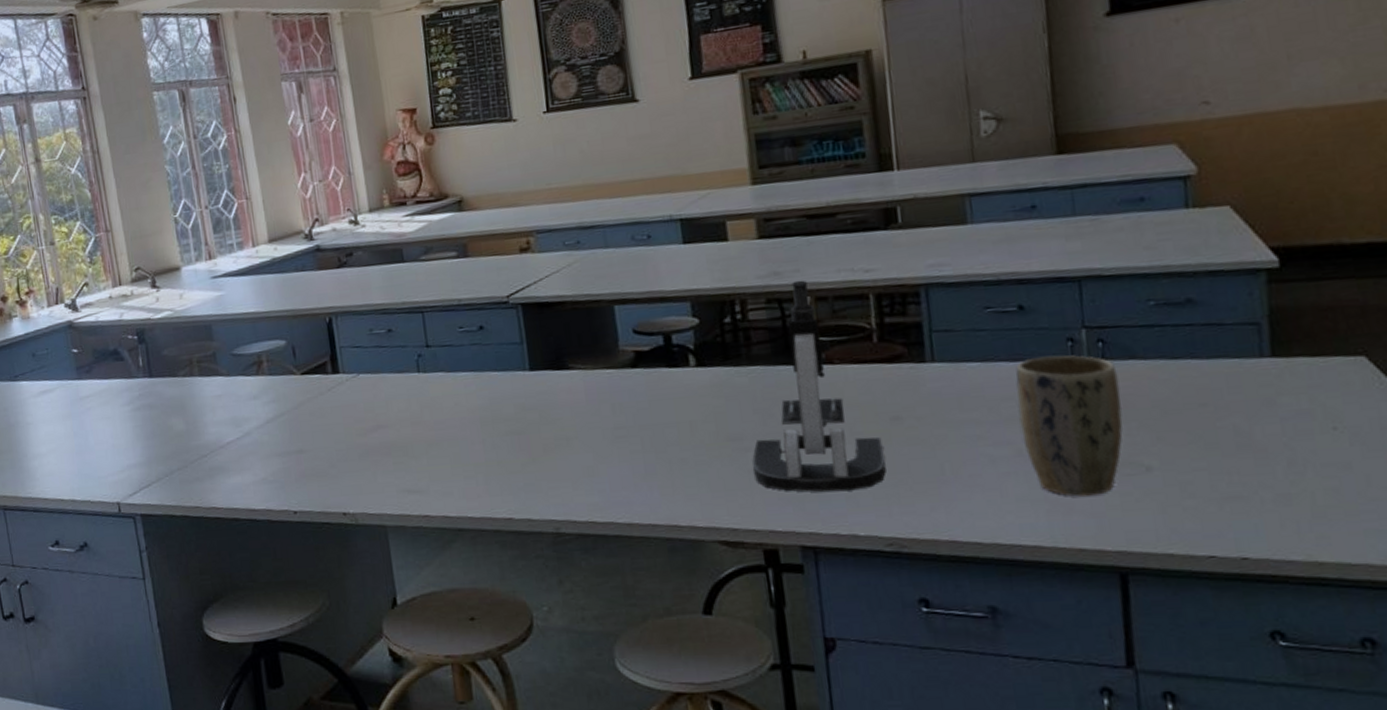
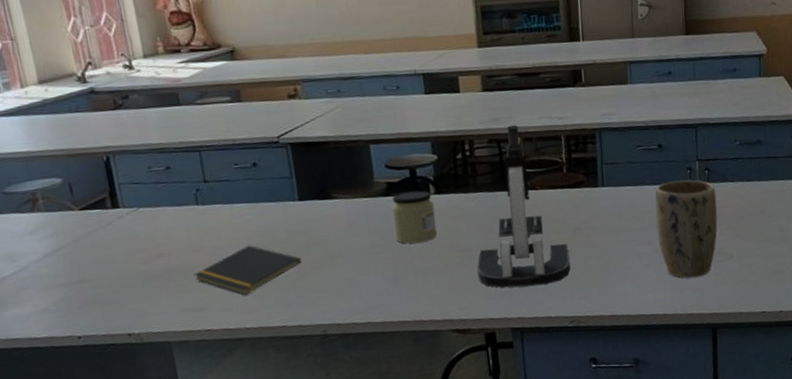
notepad: none [412,420,532,478] -> present [194,245,302,295]
jar: none [641,361,699,428] -> present [392,190,438,244]

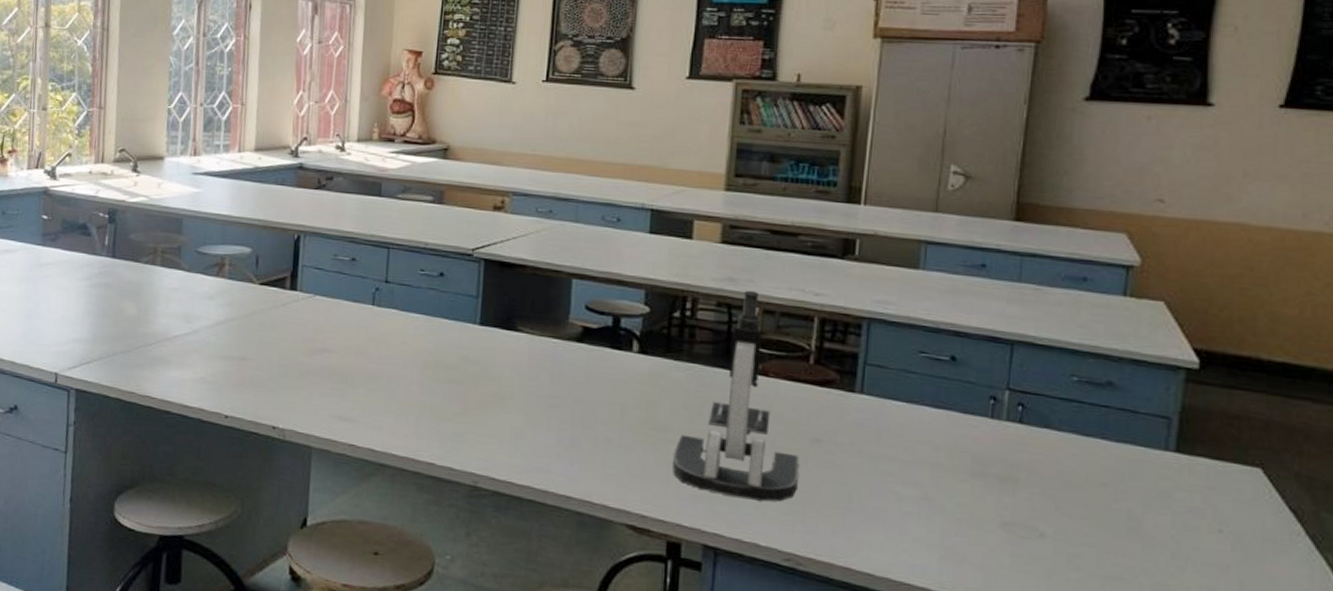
notepad: present [194,245,302,295] -> none [352,362,468,417]
jar: present [392,190,438,244] -> none [579,342,635,408]
plant pot: present [655,180,718,278] -> none [931,408,1031,551]

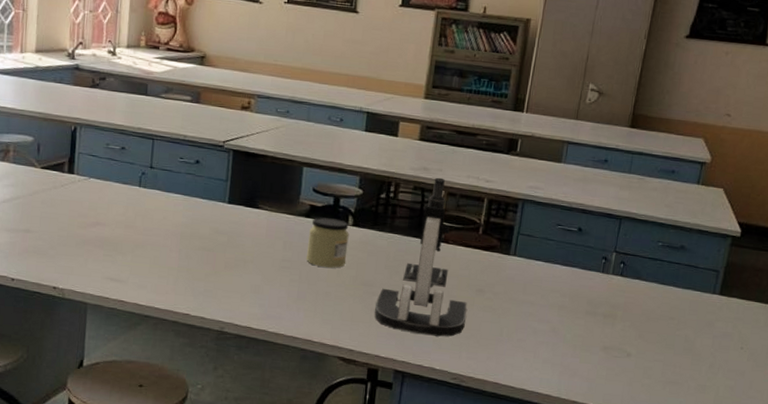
jar: none [579,342,635,408] -> present [305,217,349,268]

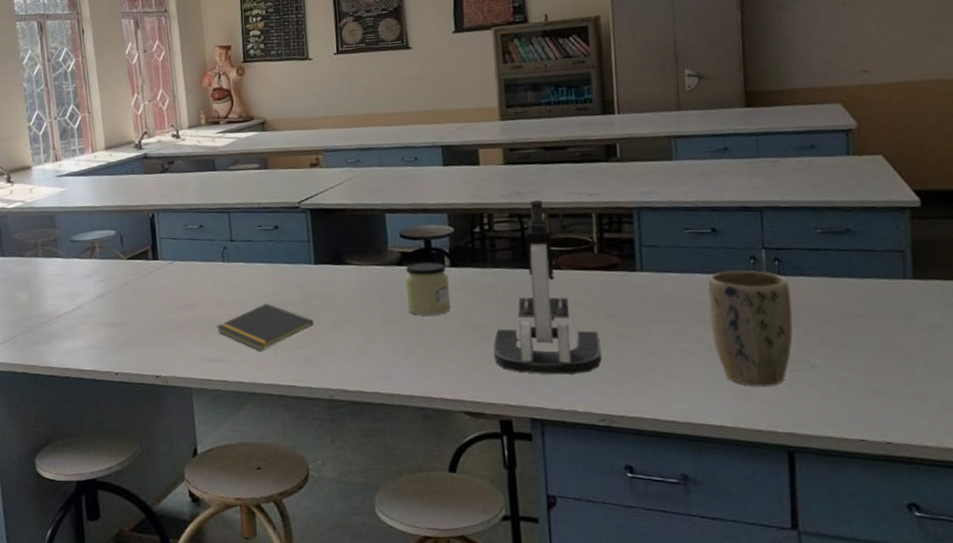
notepad: none [121,233,217,277] -> present [216,303,314,351]
plant pot: none [557,266,627,367] -> present [708,270,793,386]

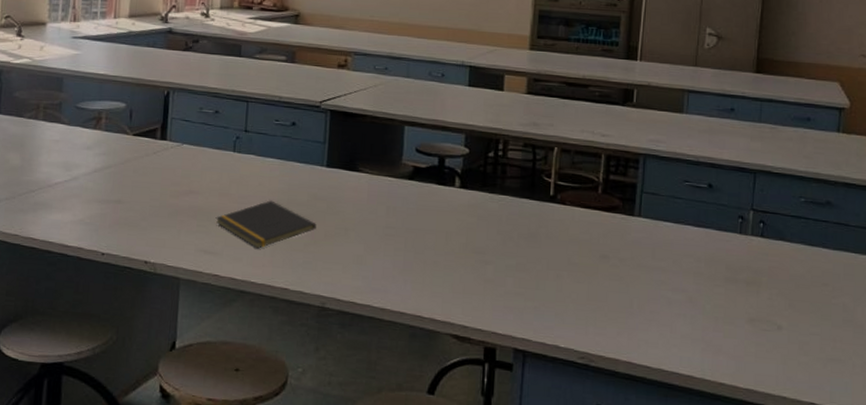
jar: present [405,262,451,316] -> none [411,179,457,235]
microscope: present [493,200,602,375] -> none [488,133,591,310]
plant pot: present [708,270,793,386] -> none [694,226,770,343]

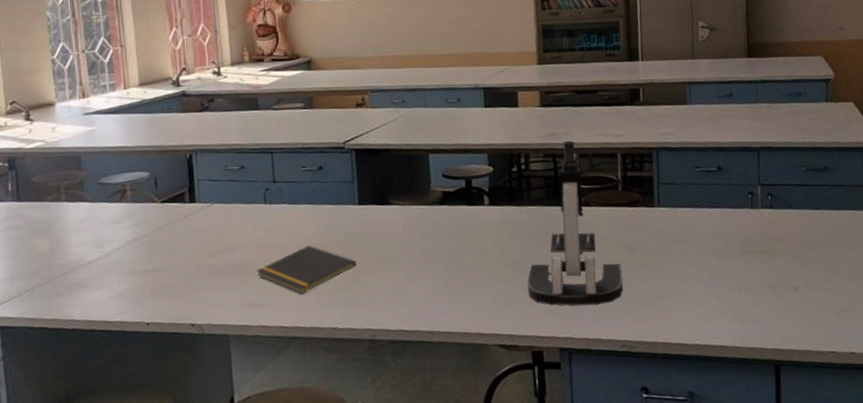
microscope: none [488,133,591,310] -> present [527,140,623,306]

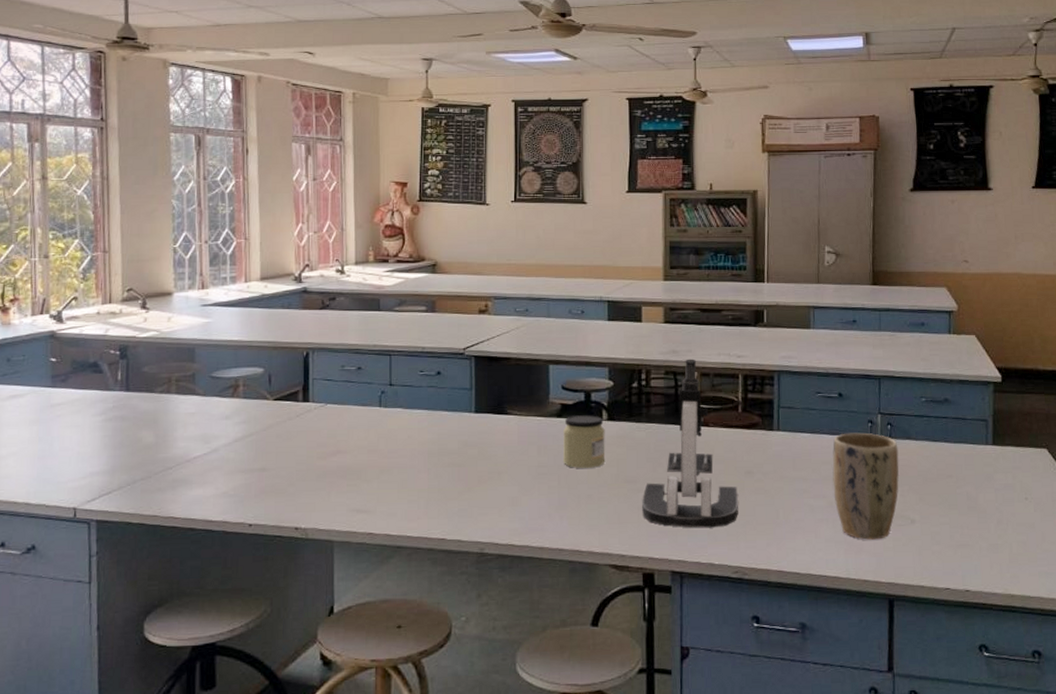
notepad: present [256,245,357,294] -> none [366,452,469,502]
jar: none [446,201,490,254] -> present [562,415,606,468]
plant pot: none [714,204,782,309] -> present [832,432,900,540]

